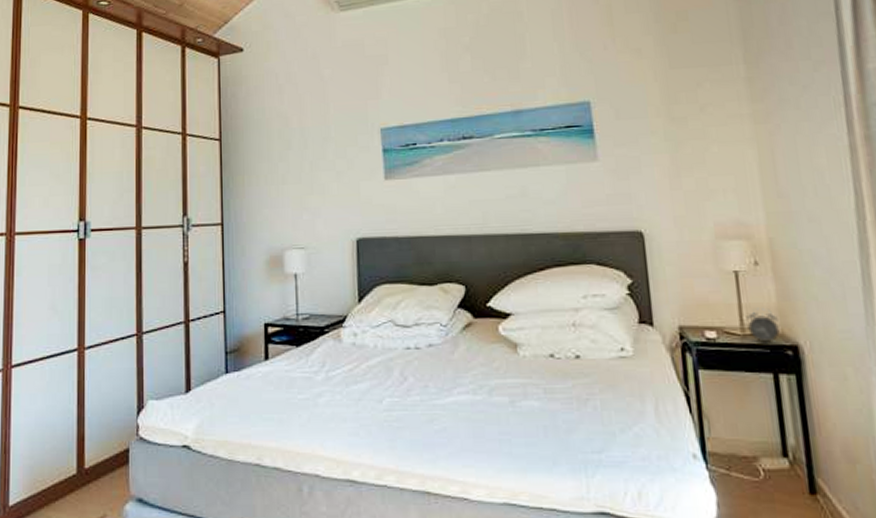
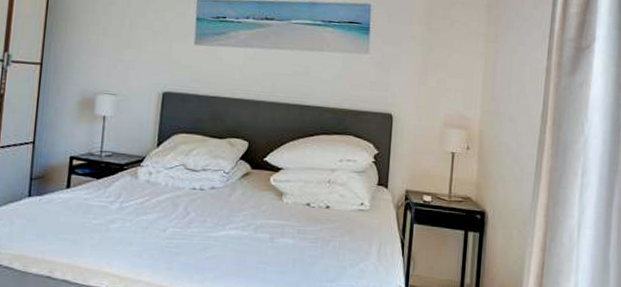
alarm clock: present [747,307,780,342] -> none [454,181,475,208]

